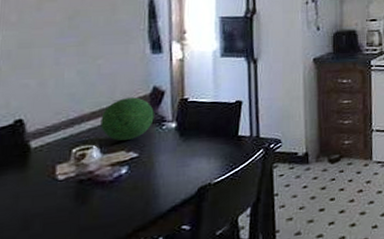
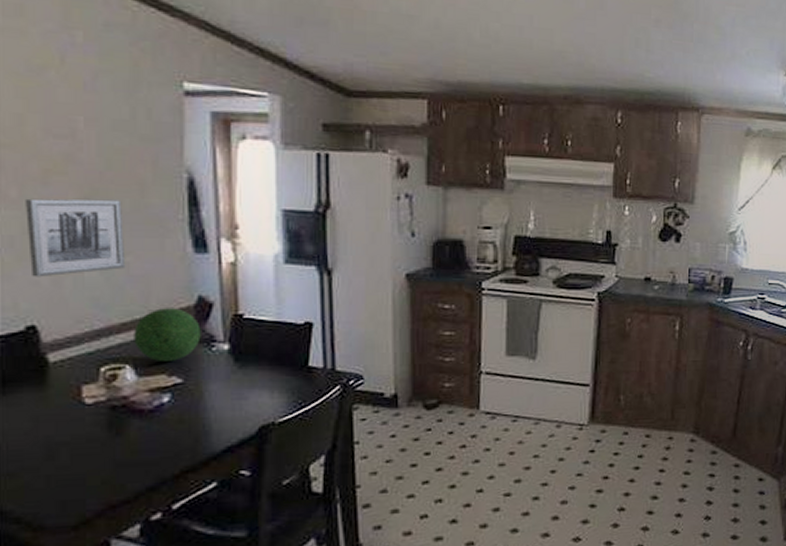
wall art: none [22,18,98,81] -> present [25,198,126,278]

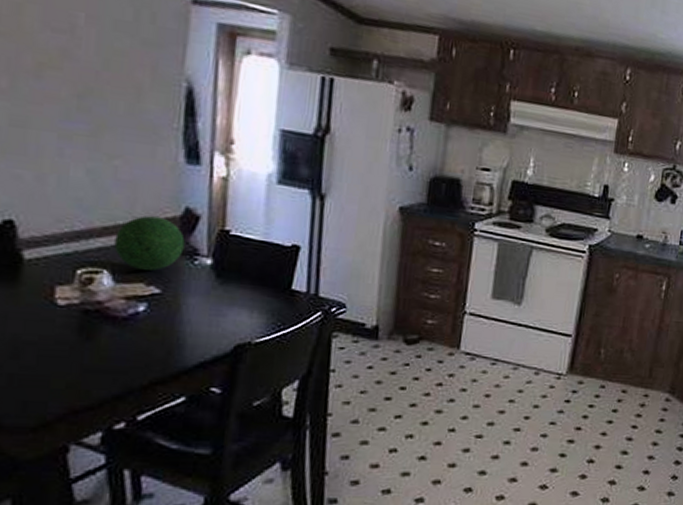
wall art: present [25,198,126,278] -> none [14,89,116,172]

